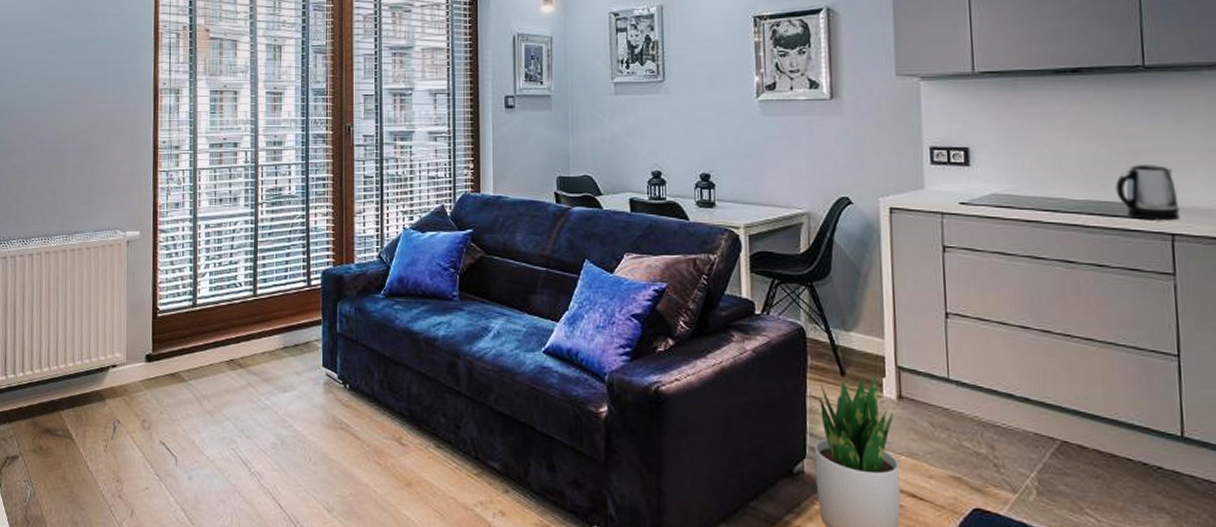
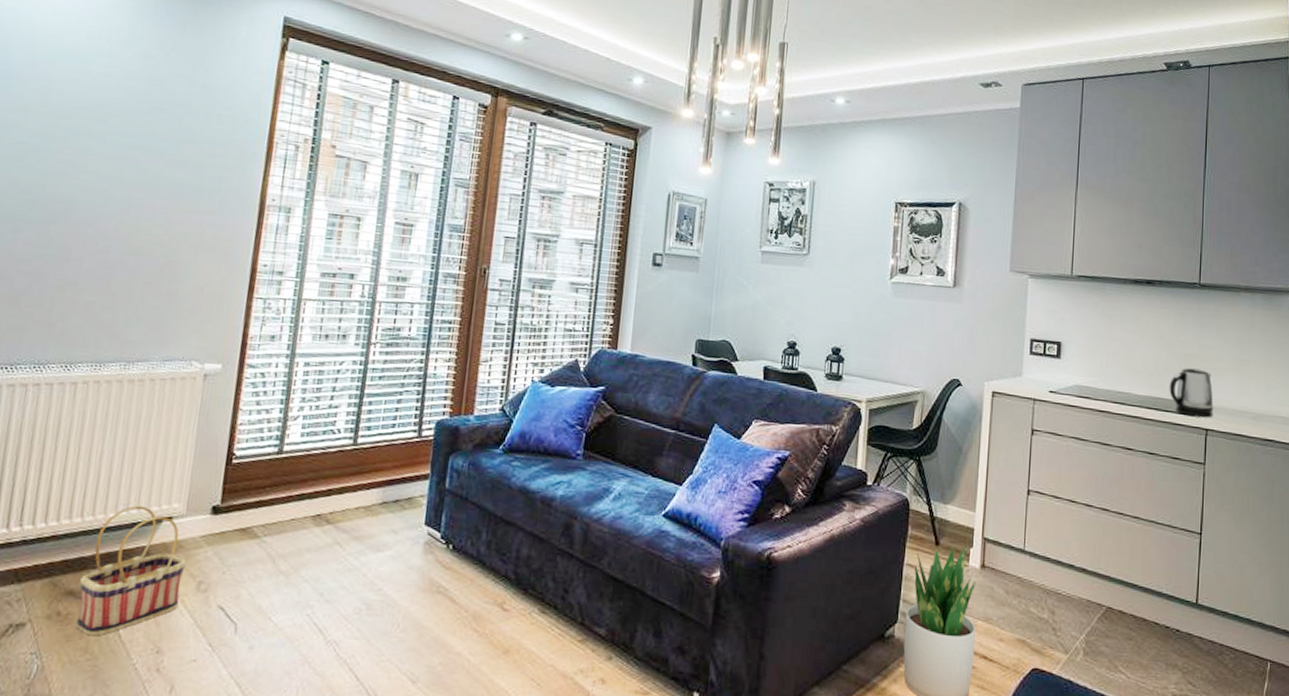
basket: none [53,356,131,467] -> present [75,505,186,637]

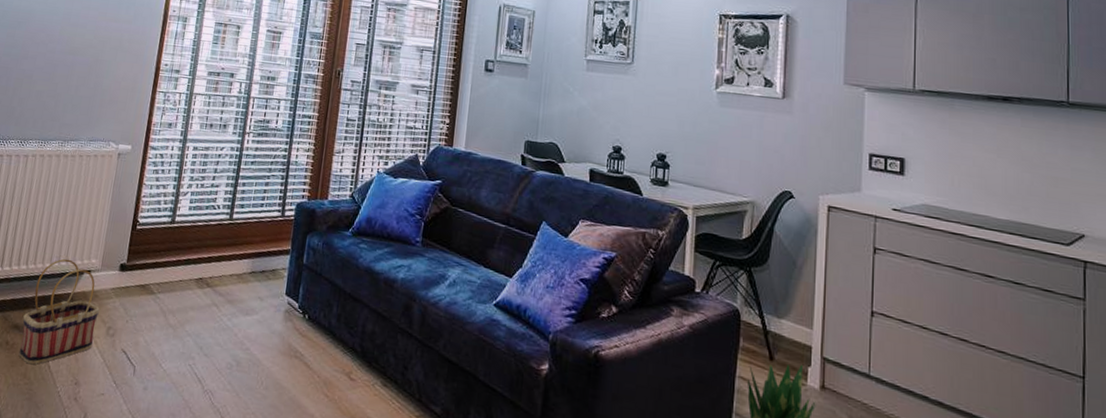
kettle: present [1169,368,1214,418] -> none [1036,192,1093,249]

